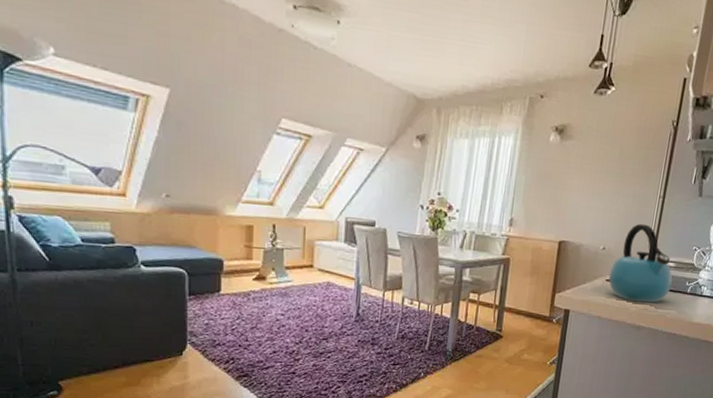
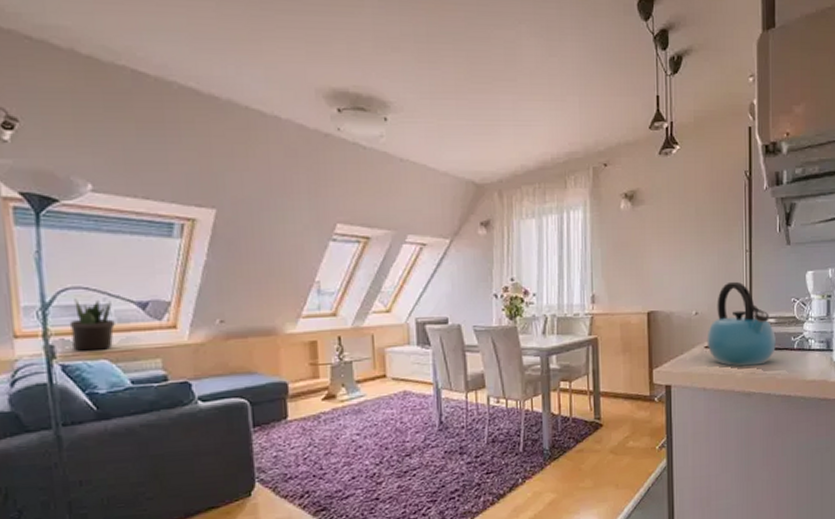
planter: none [27,155,69,207] -> present [69,298,115,351]

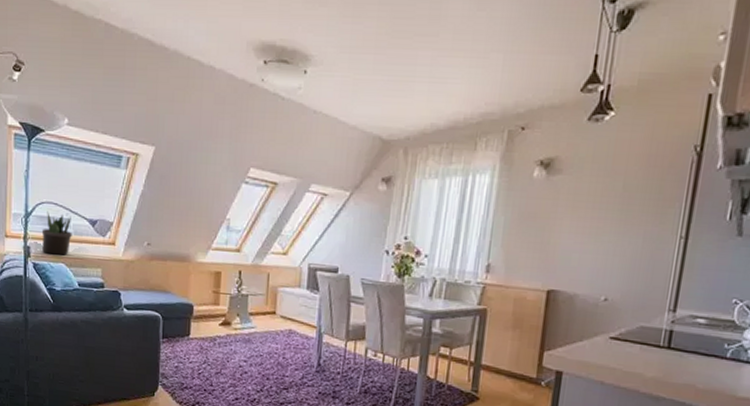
kettle: present [706,281,776,366] -> none [613,270,704,368]

